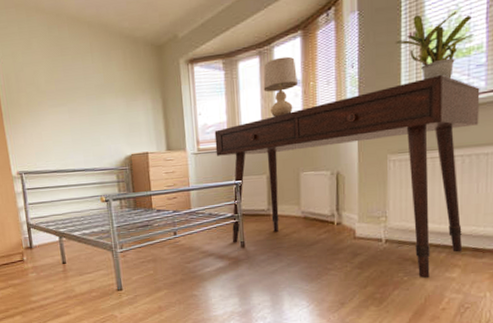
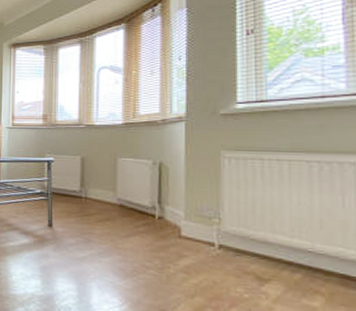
desk: present [214,74,480,279] -> none [30,72,340,302]
table lamp: present [263,56,297,117] -> none [82,46,119,101]
potted plant: present [395,11,474,80] -> none [229,11,328,78]

